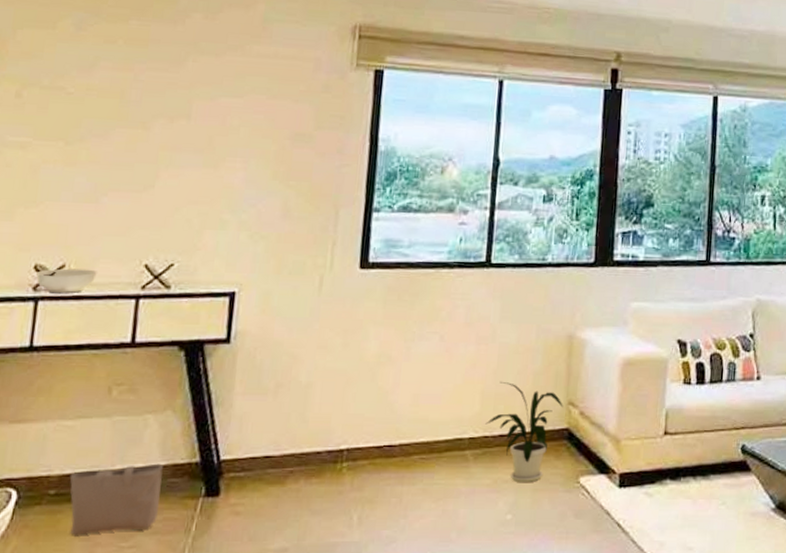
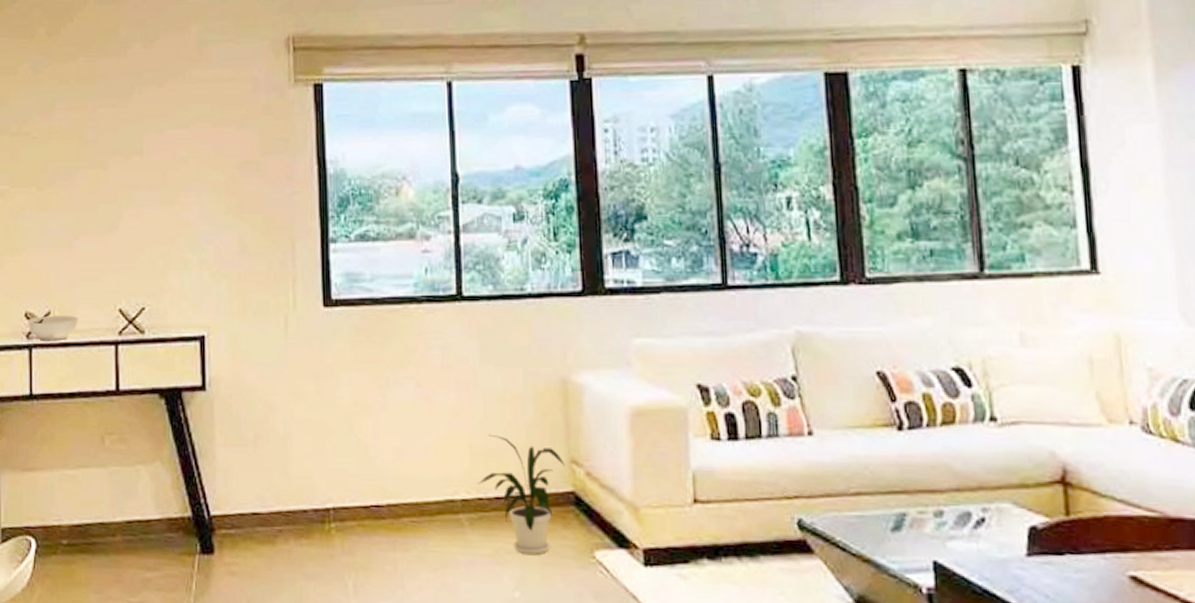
tote bag: present [69,463,163,535] -> none [78,516,159,587]

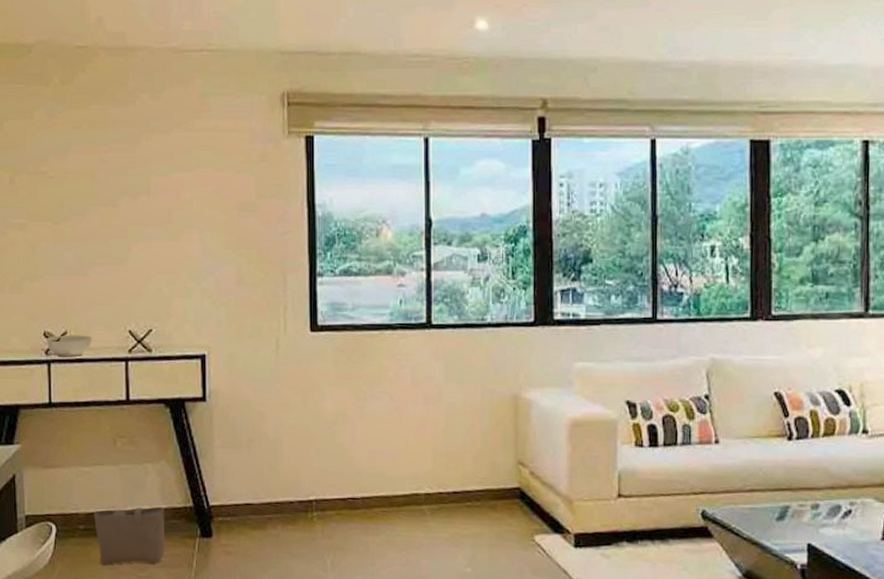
tote bag: none [78,516,159,587] -> present [93,506,165,565]
house plant: present [478,434,565,556] -> none [439,440,513,539]

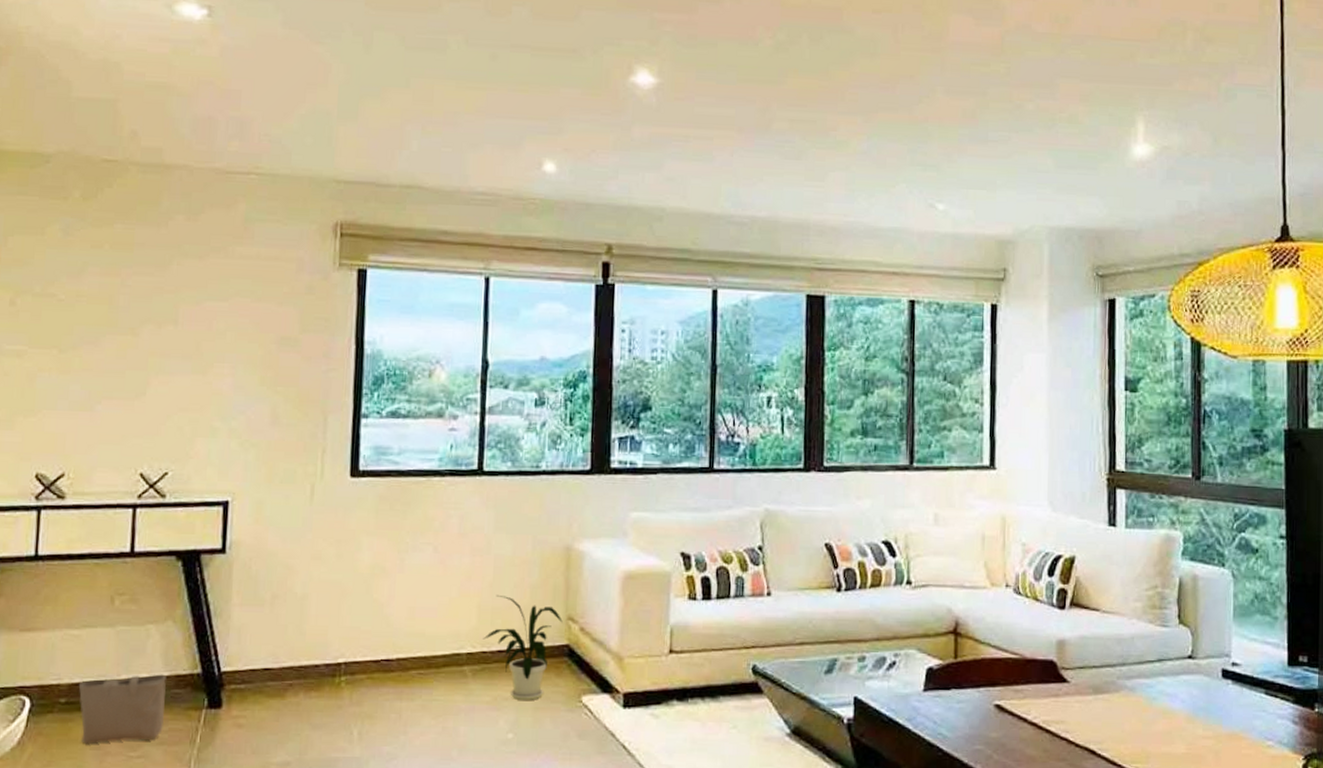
bowl: present [45,335,92,357] -> none [37,477,95,503]
house plant: none [439,440,513,539] -> present [483,594,563,701]

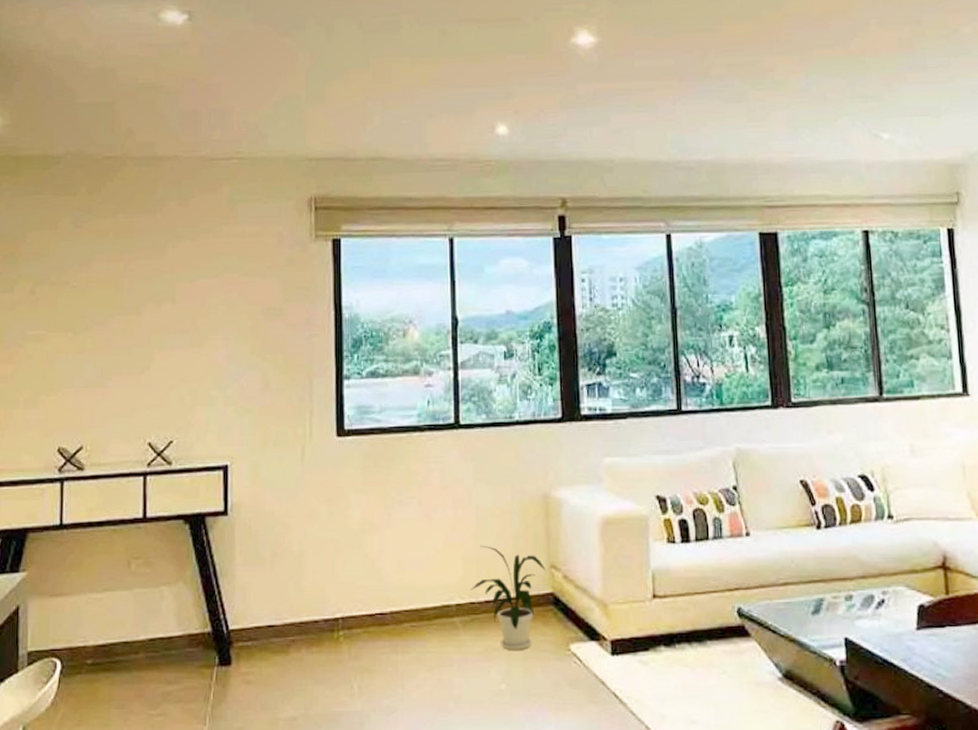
tote bag: present [78,674,166,744] -> none [102,634,180,703]

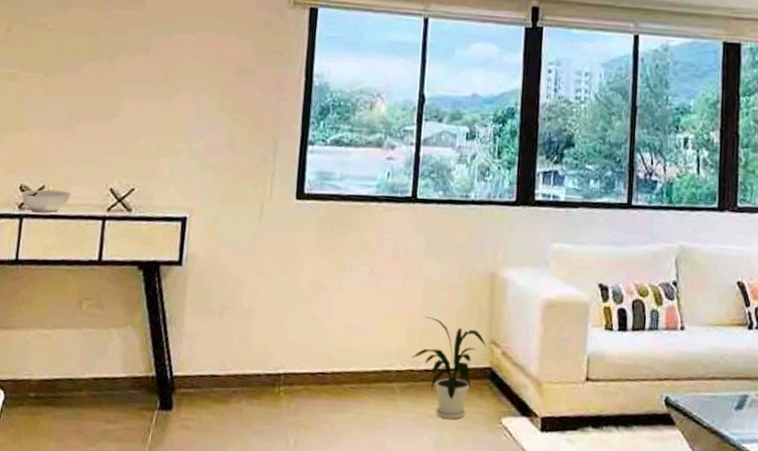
bowl: none [59,450,109,474] -> present [20,189,71,213]

